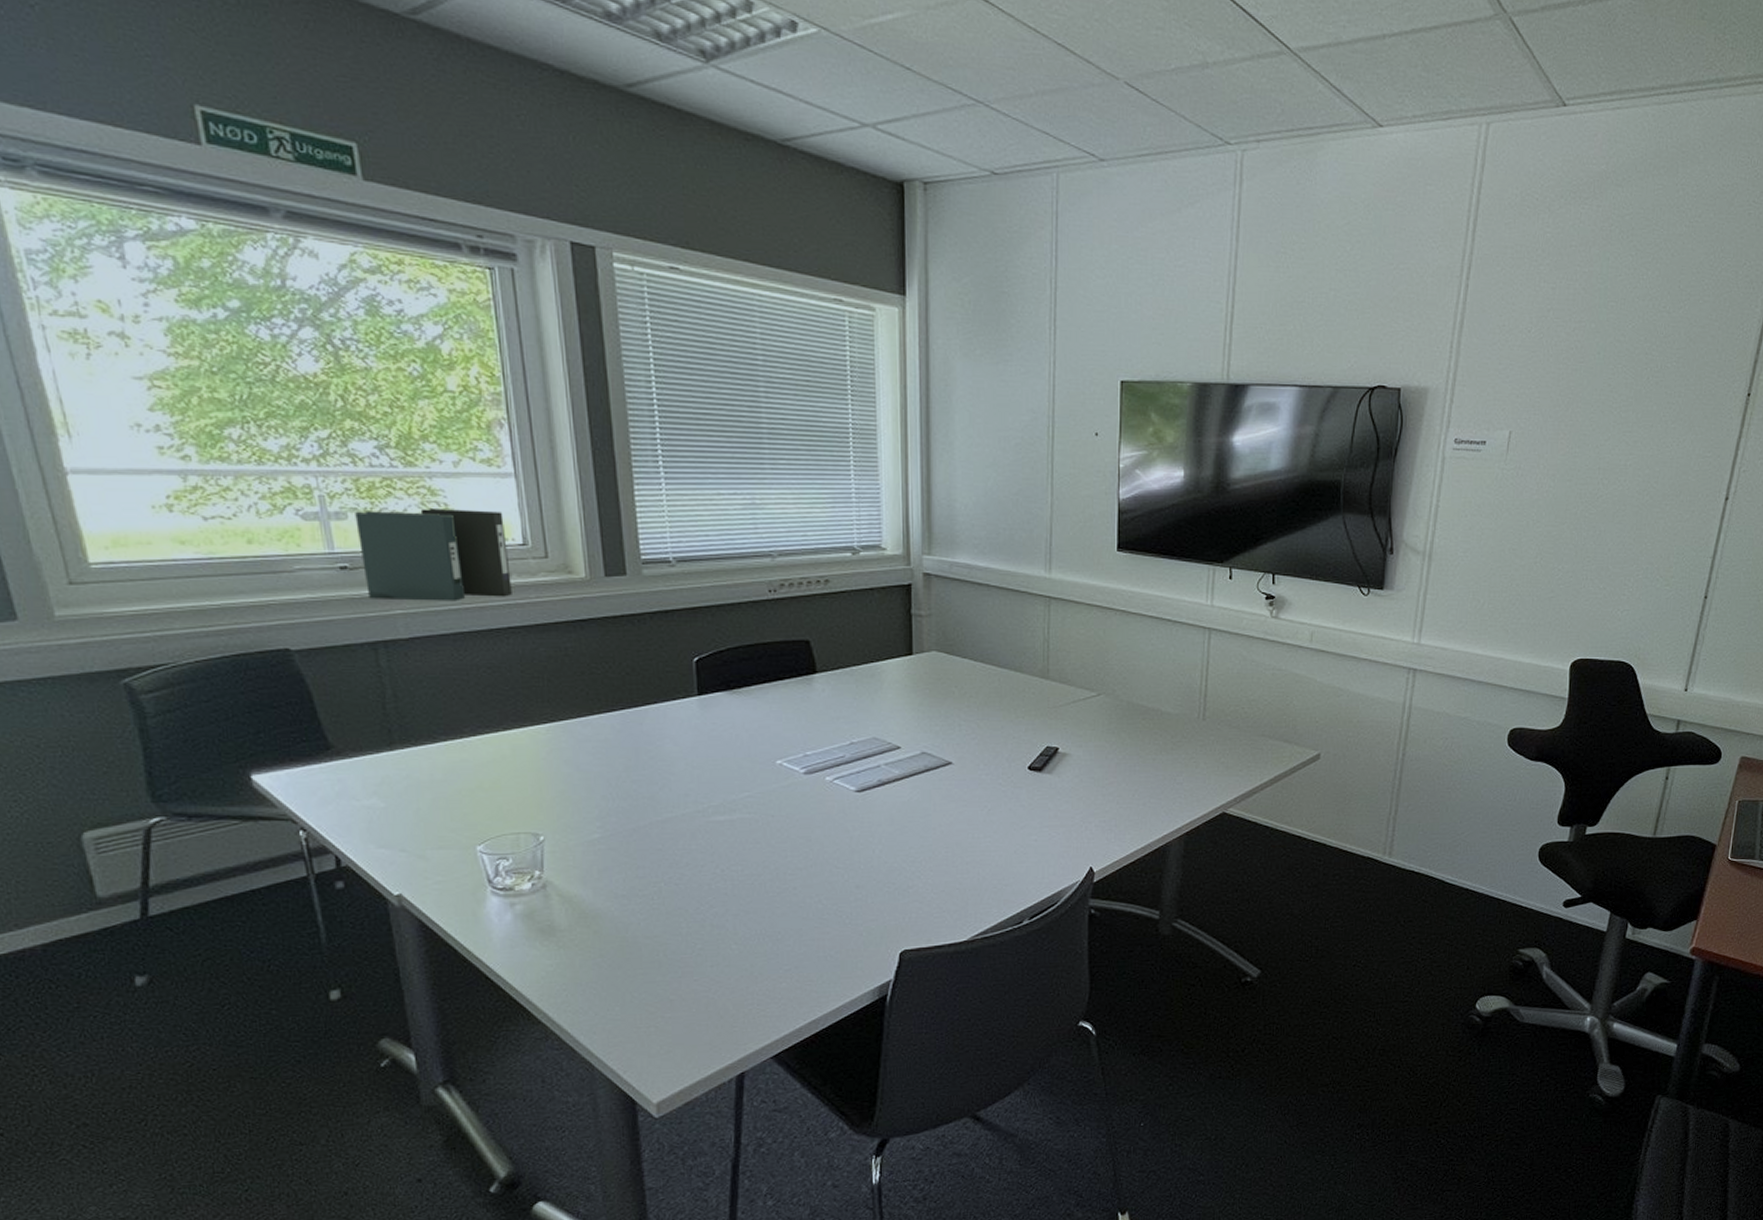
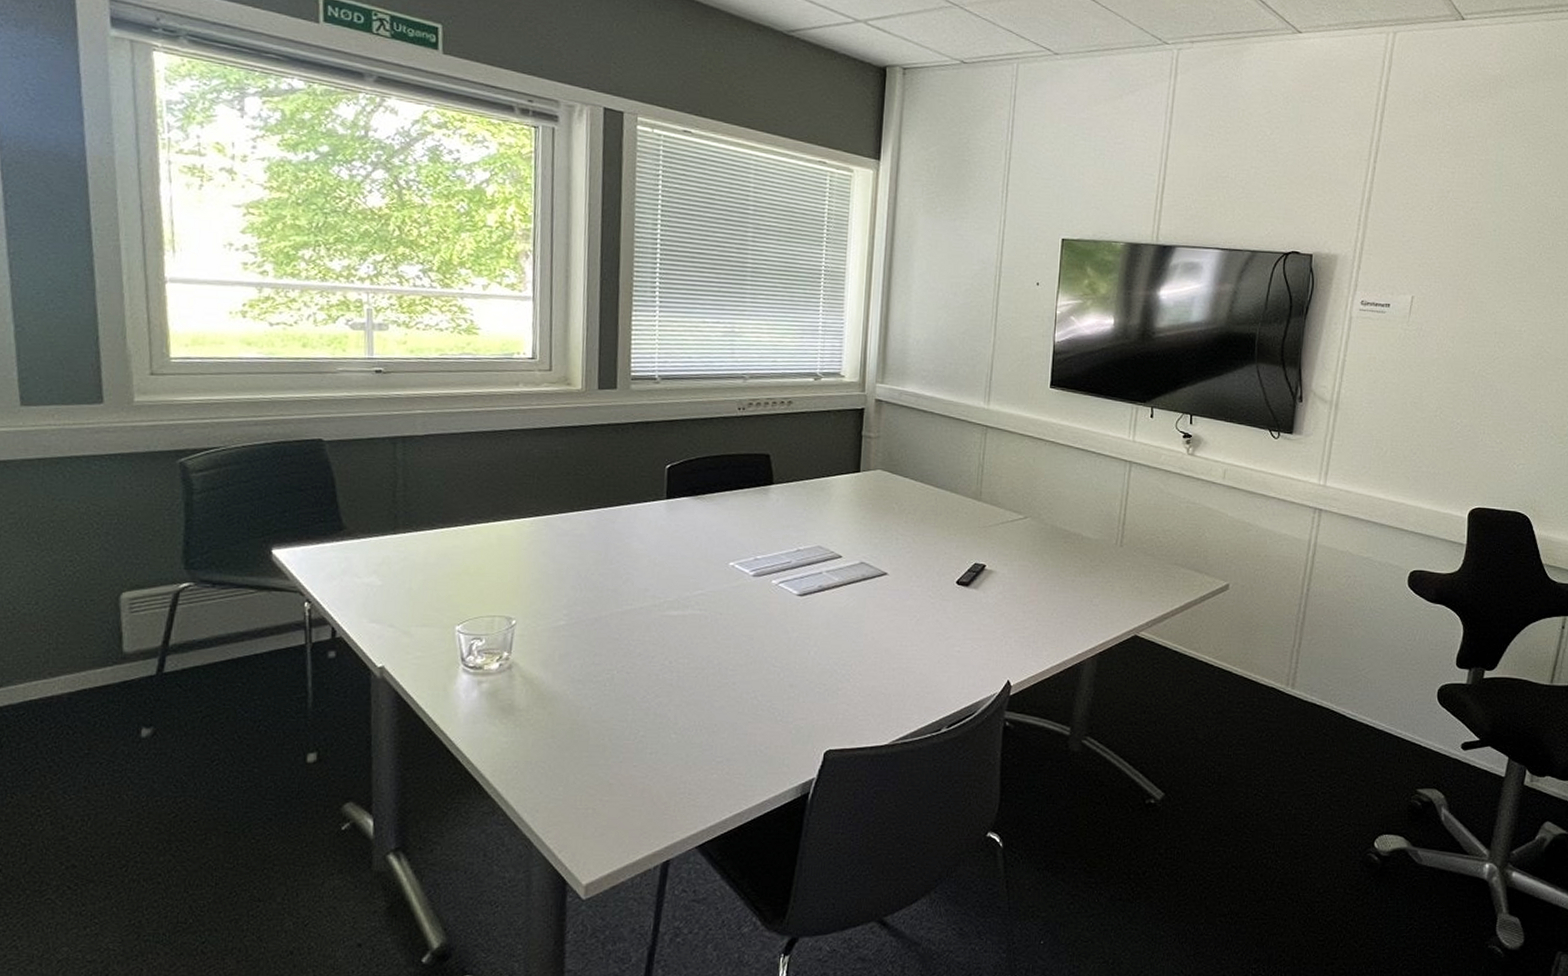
binder: present [355,511,465,602] -> none [394,324,478,405]
binder: present [420,507,512,597] -> none [449,323,519,403]

